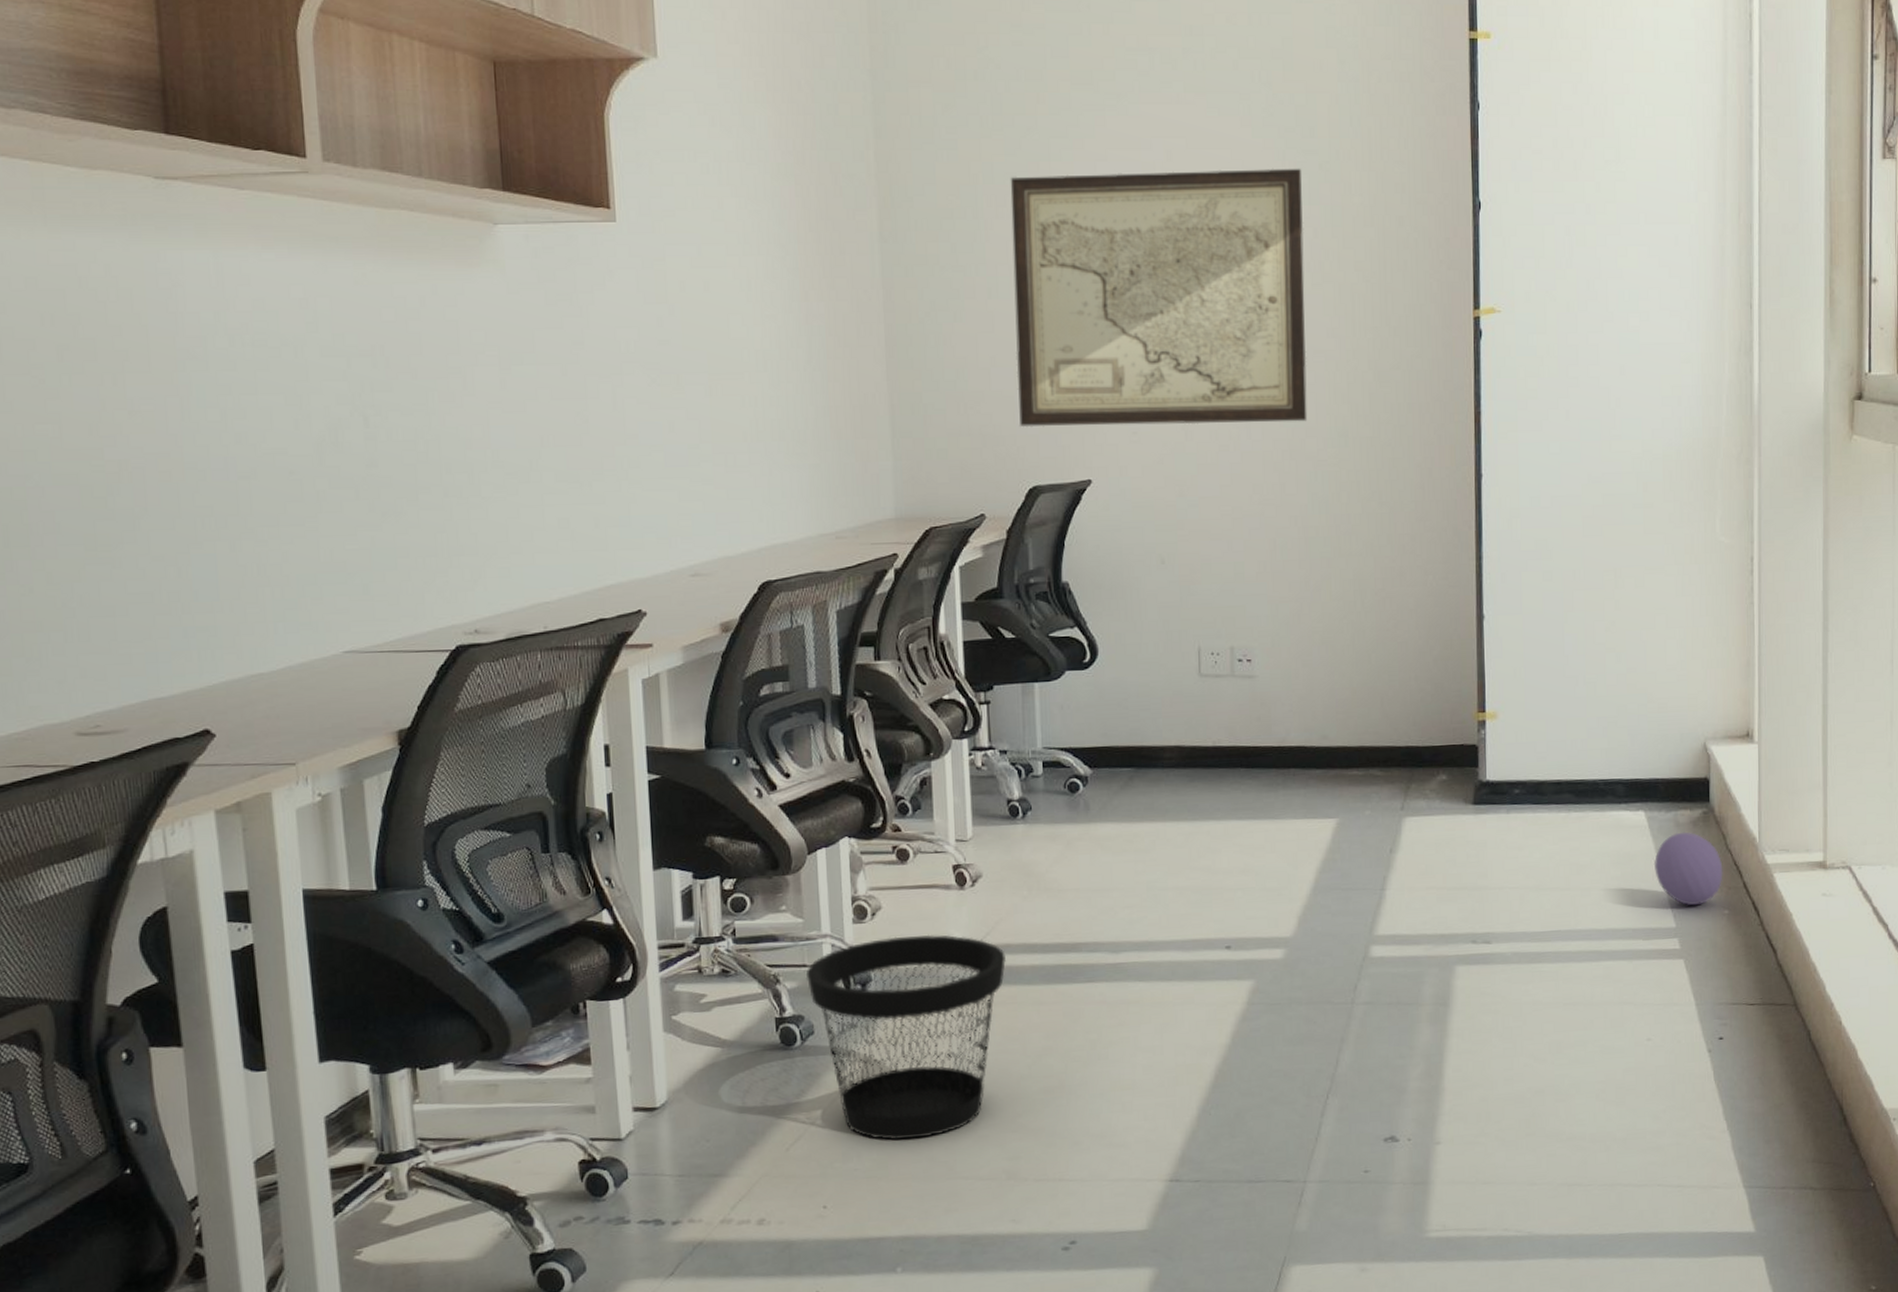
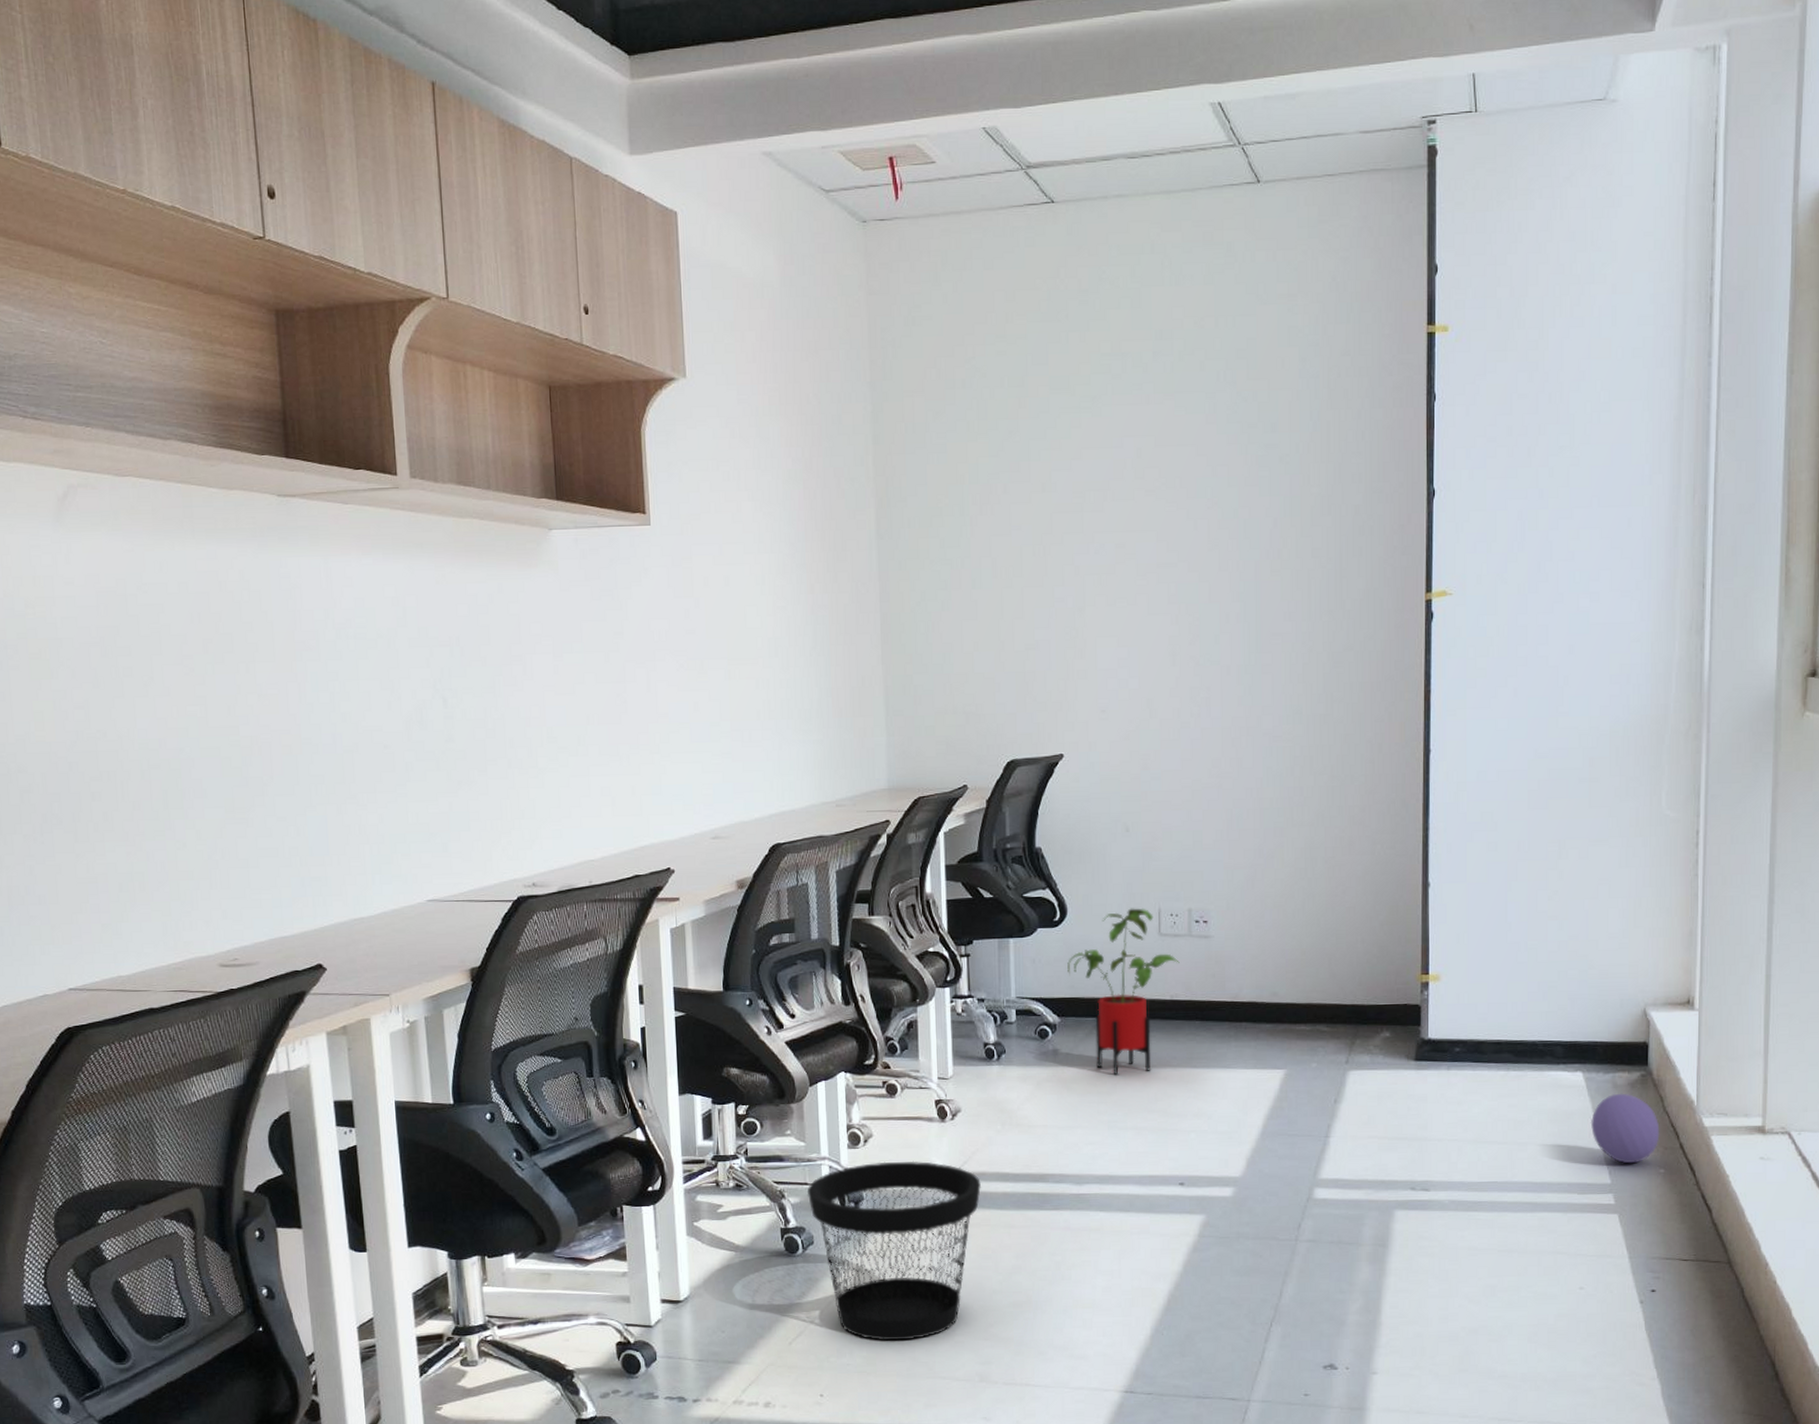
wall art: present [1010,168,1308,428] -> none [993,461,1265,707]
house plant: none [1099,646,1222,831] -> present [1067,908,1180,1076]

